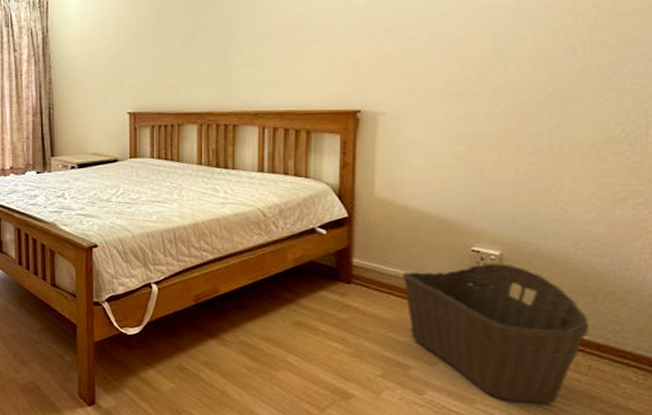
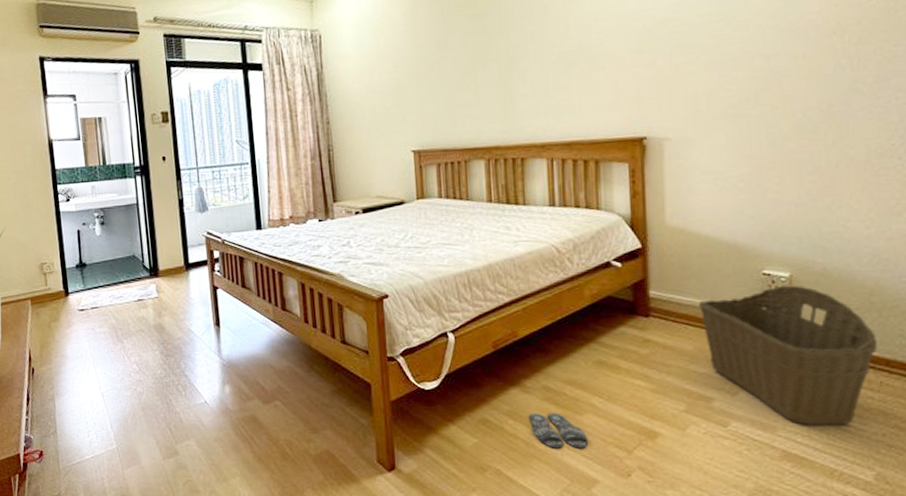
slippers: none [225,364,281,402] -> present [528,412,588,449]

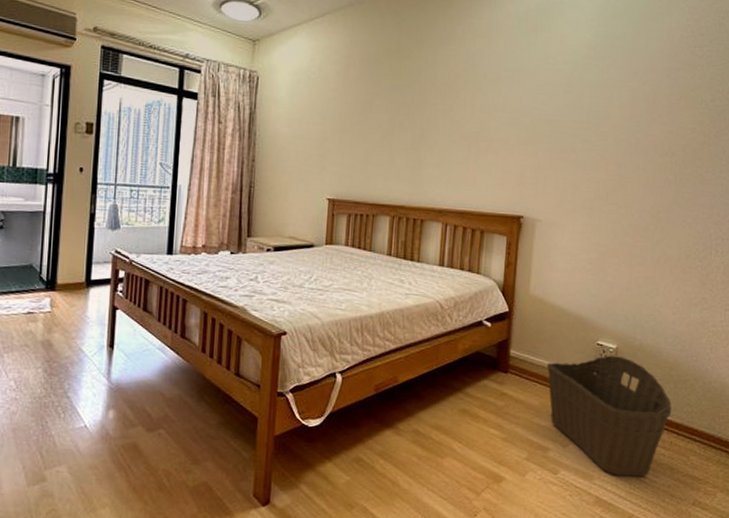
slippers: present [528,412,588,449] -> none [397,454,445,489]

